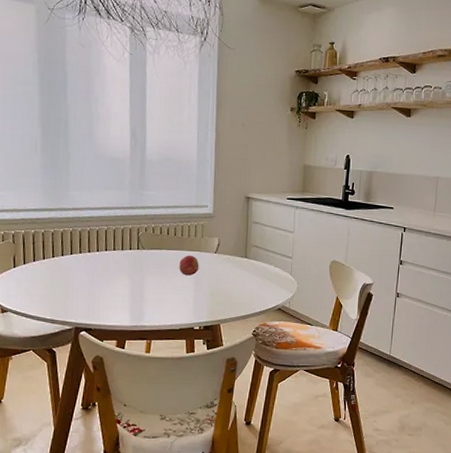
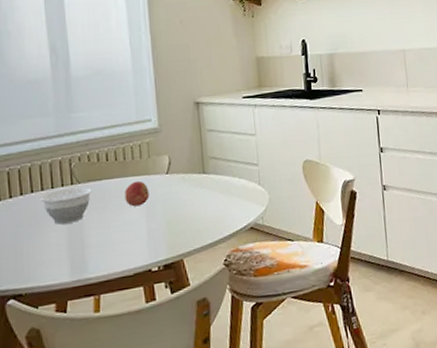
bowl: none [112,252,154,280] -> present [40,187,92,225]

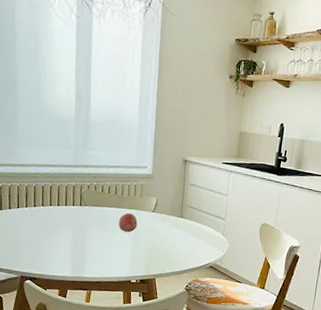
bowl: present [40,187,92,225] -> none [56,207,95,235]

